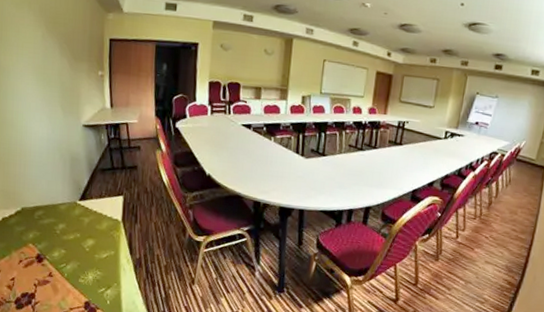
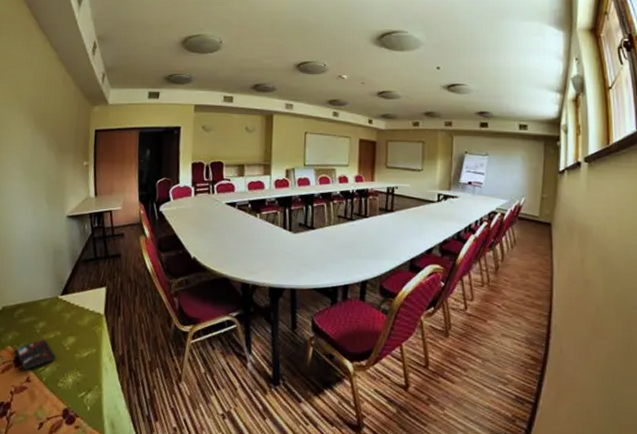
smartphone: none [36,239,77,267] -> present [15,339,56,370]

